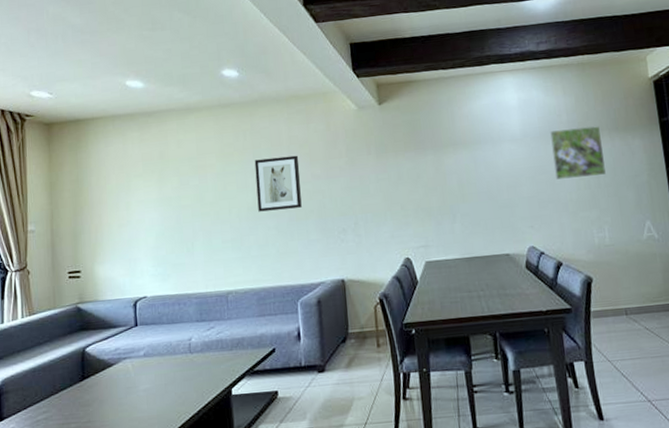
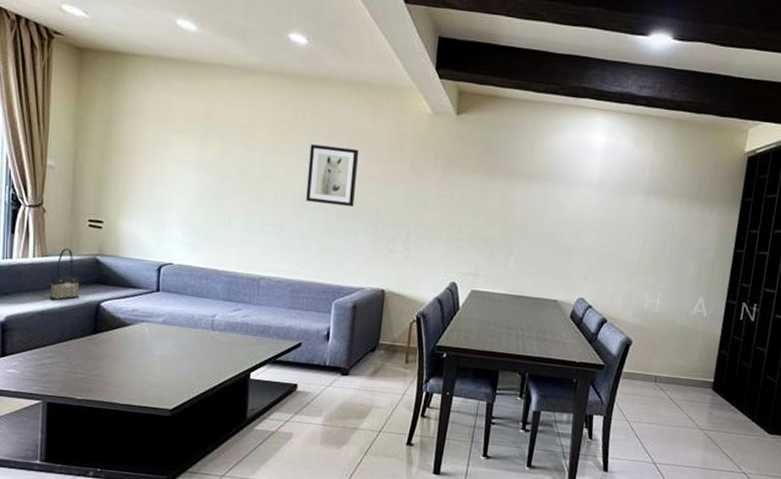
tote bag: none [39,303,66,356] -> present [50,248,80,301]
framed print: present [550,125,606,180] -> none [622,185,682,244]

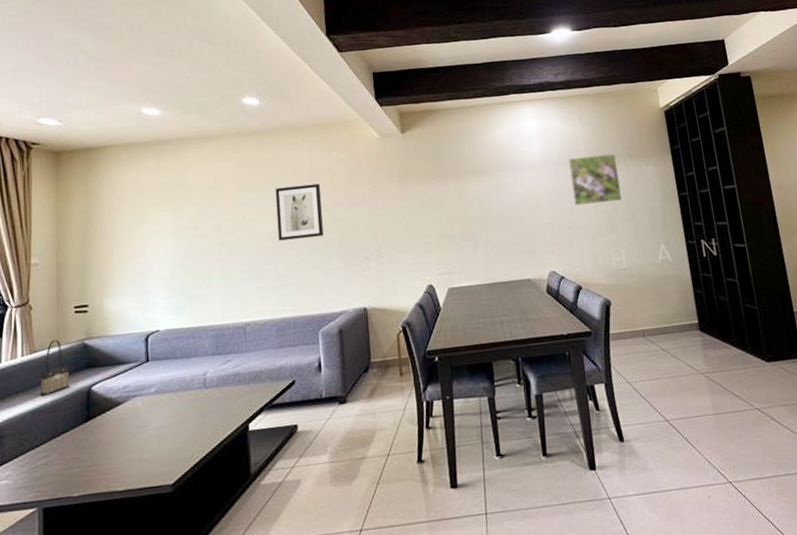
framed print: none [622,185,682,244] -> present [568,153,622,206]

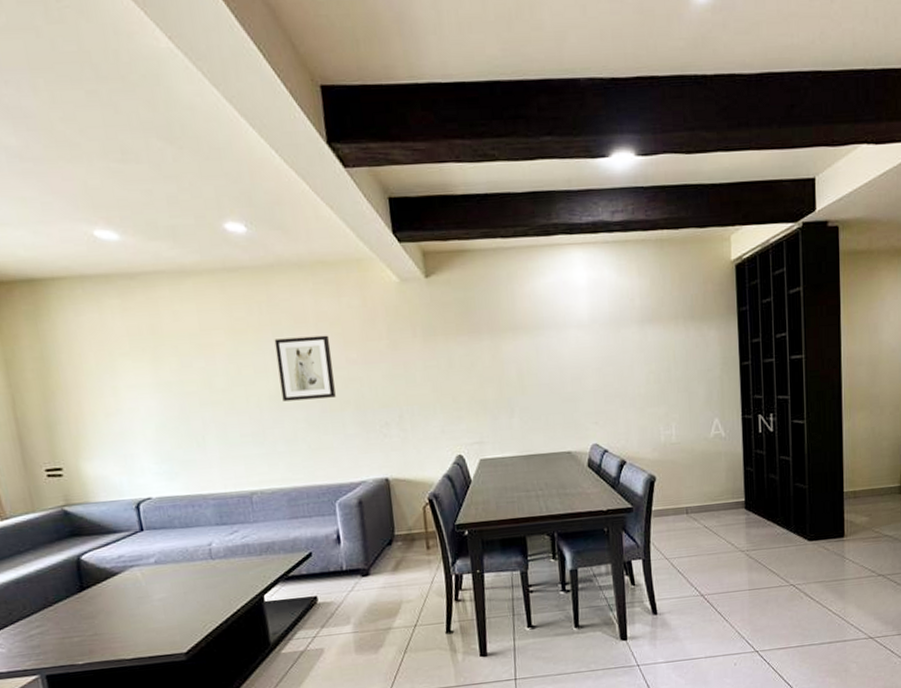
tote bag: present [40,340,70,396] -> none [17,506,55,565]
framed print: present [568,153,622,206] -> none [621,312,678,372]

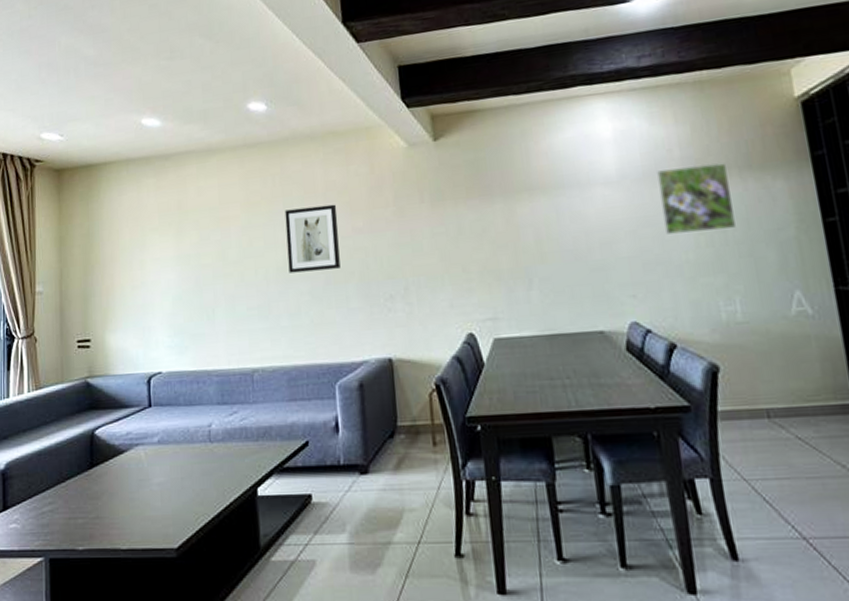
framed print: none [621,312,678,372] -> present [657,162,736,234]

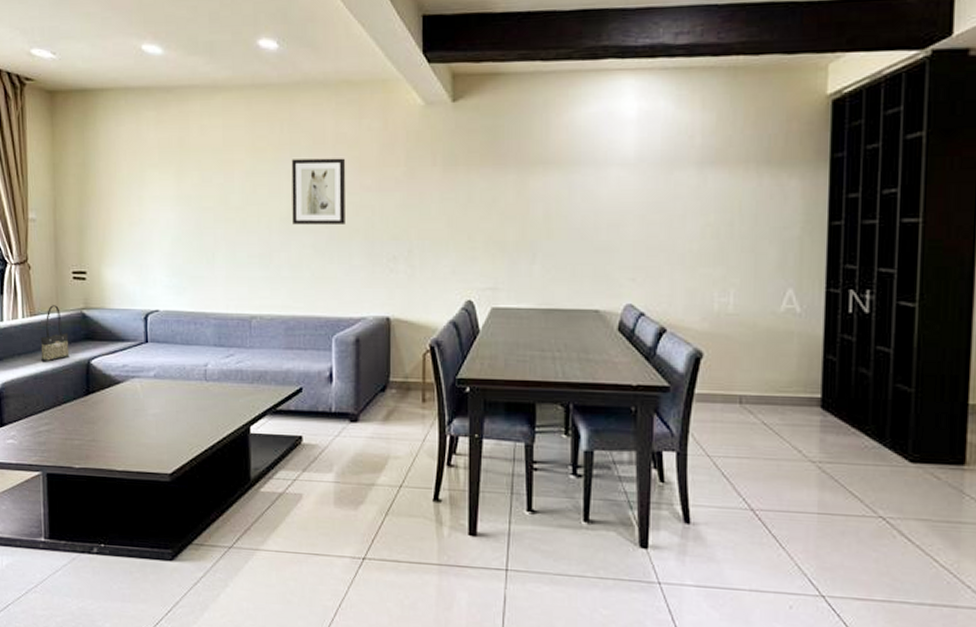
tote bag: none [45,376,74,437] -> present [40,305,70,362]
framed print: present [657,162,736,234] -> none [673,154,746,223]

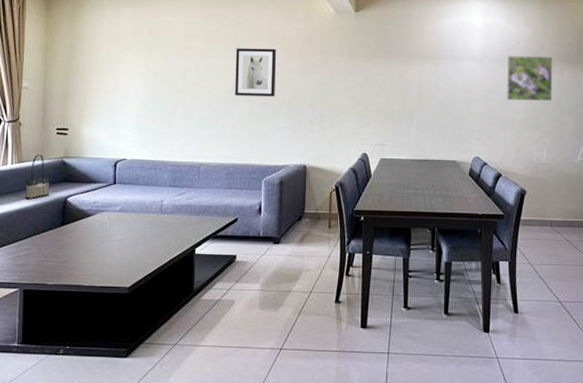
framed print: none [673,154,746,223] -> present [506,55,553,102]

